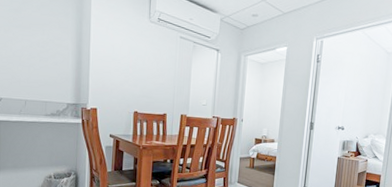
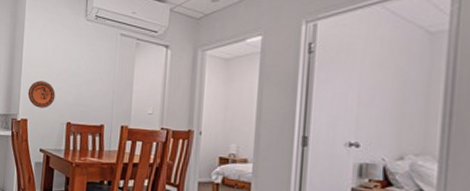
decorative plate: none [96,74,123,99] -> present [27,80,56,108]

